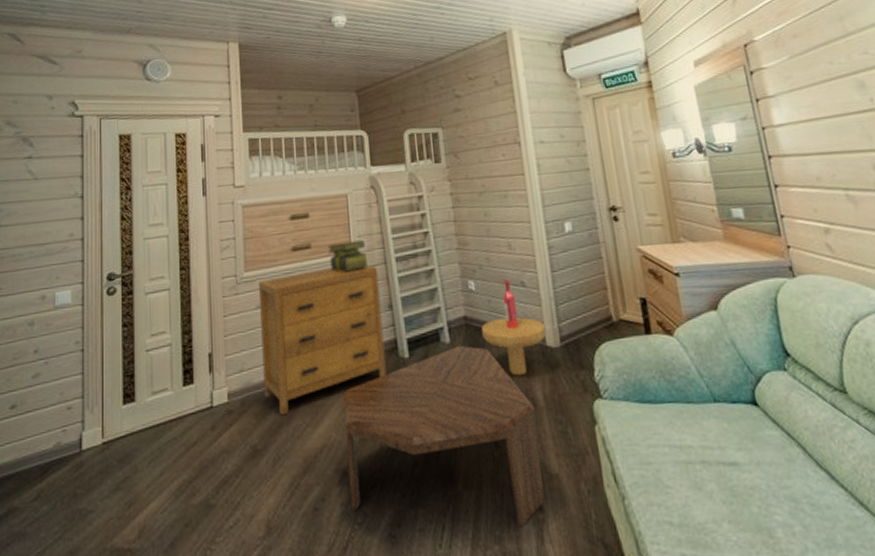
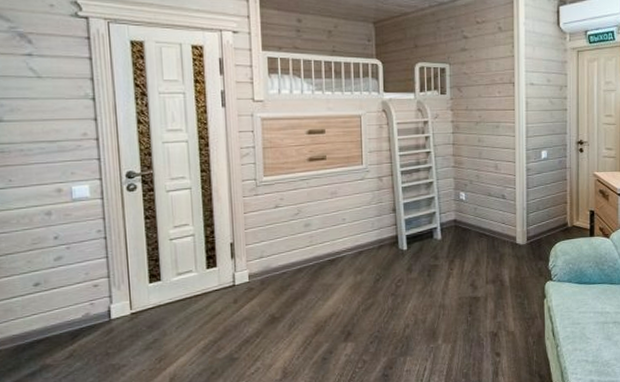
dresser: present [259,265,387,416] -> none [277,176,388,292]
stack of books: present [327,240,369,272] -> none [341,155,377,181]
coffee table: present [343,345,545,527] -> none [350,241,502,367]
side table: present [482,279,546,376] -> none [468,193,516,265]

